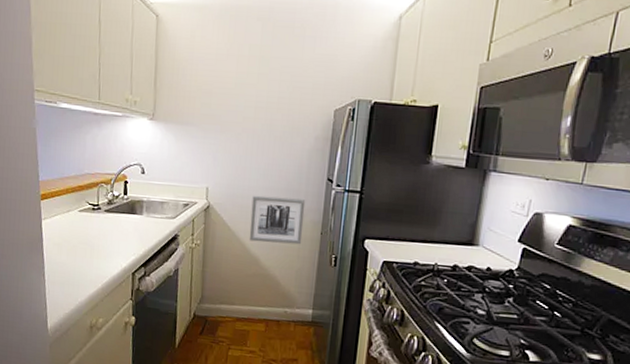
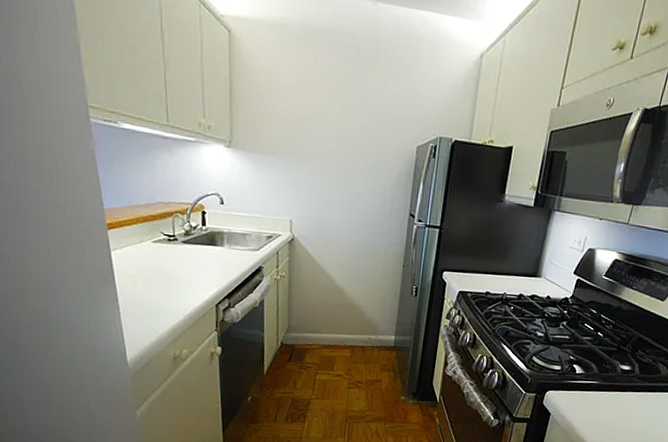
wall art: present [249,195,306,245] -> none [334,228,389,277]

